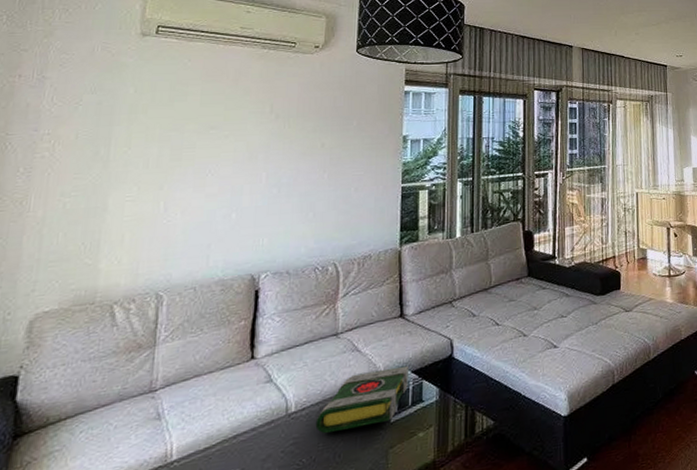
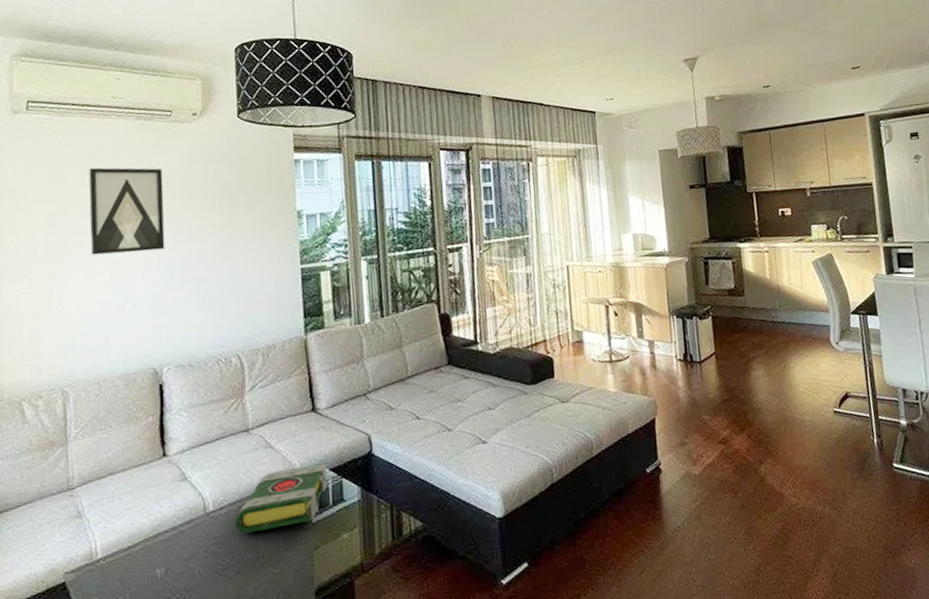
wall art: none [202,89,281,168] -> present [89,167,165,256]

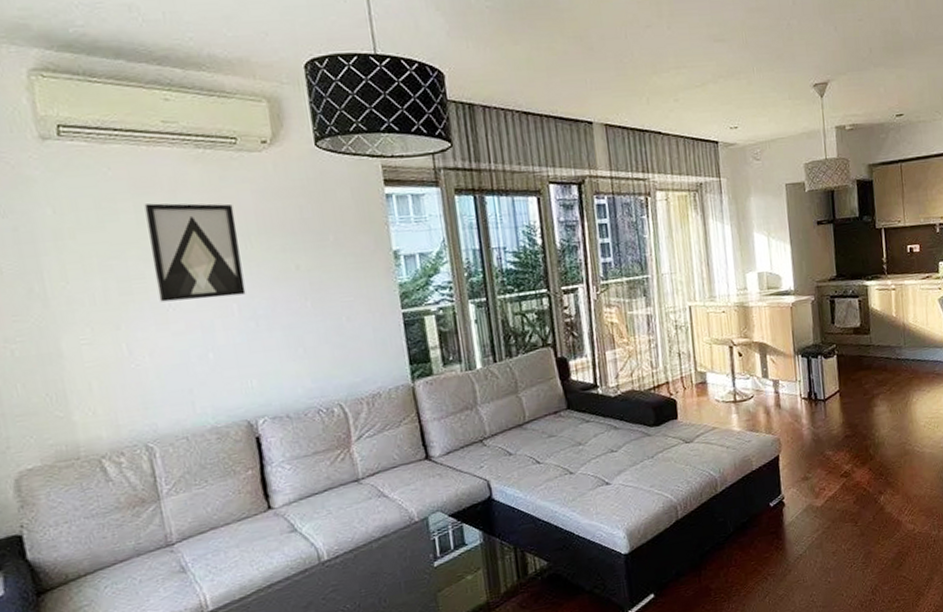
book: present [235,463,327,533] -> none [352,509,447,580]

